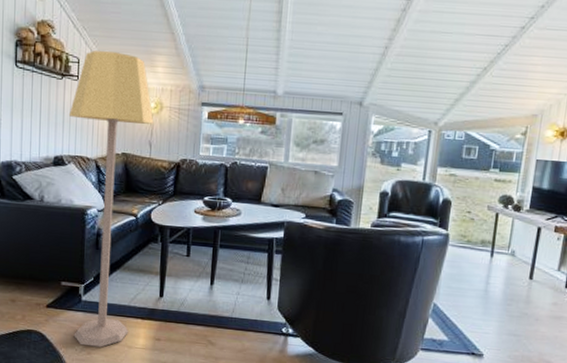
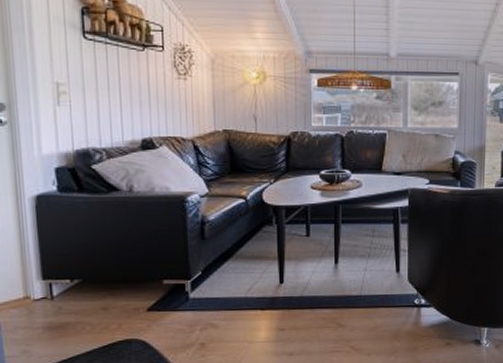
lamp: present [69,51,154,347] -> none [156,17,258,348]

